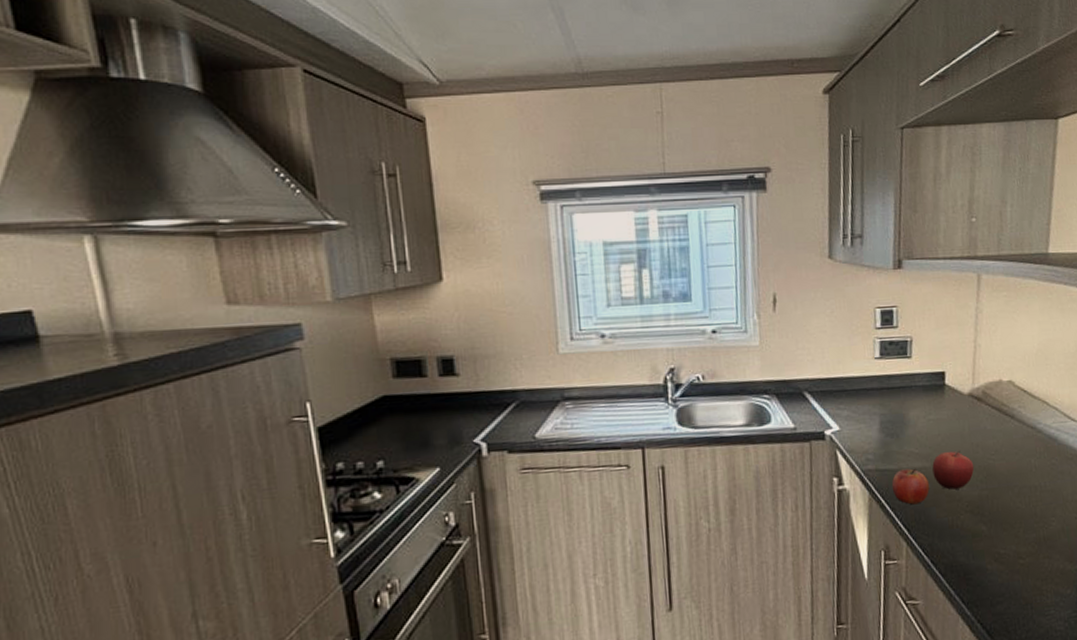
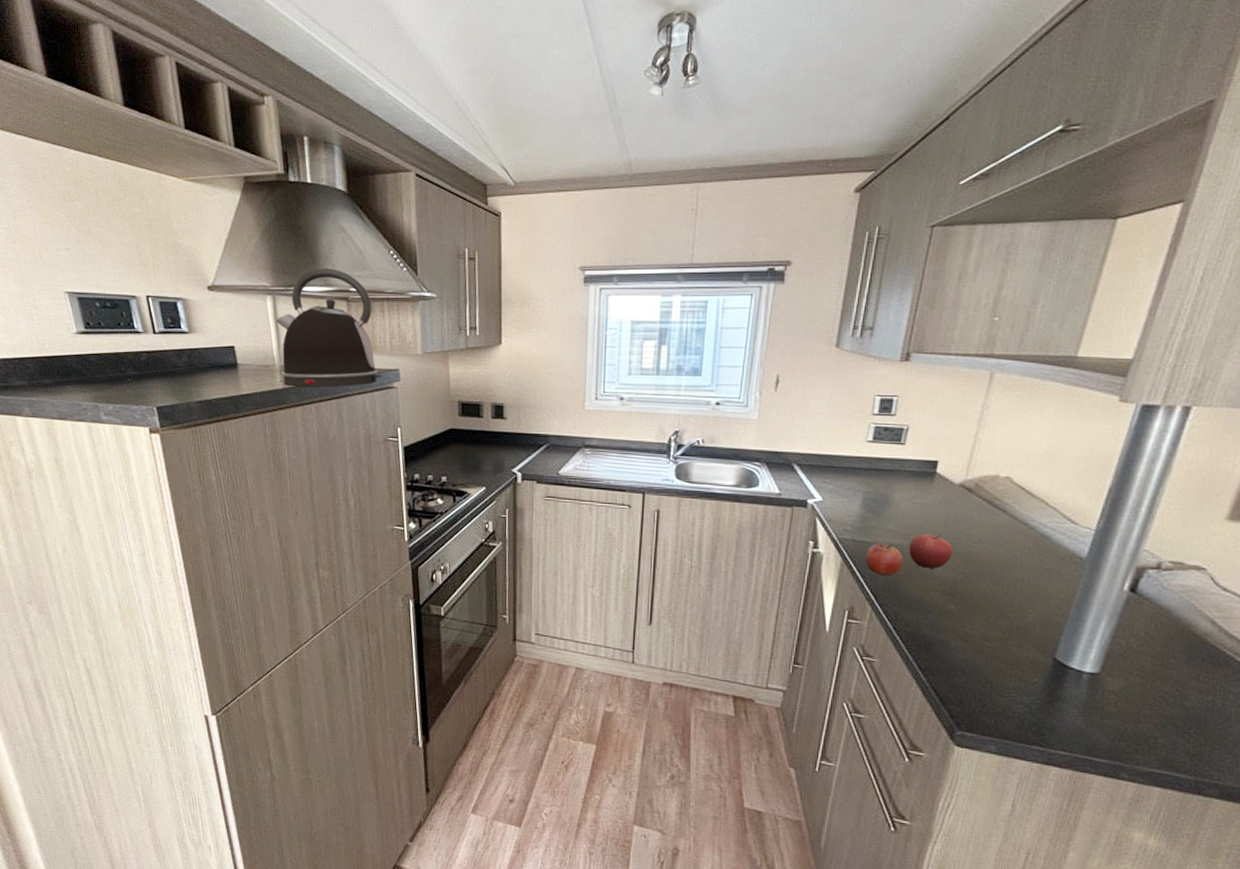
kettle: none [102,194,277,362] -> present [276,268,382,388]

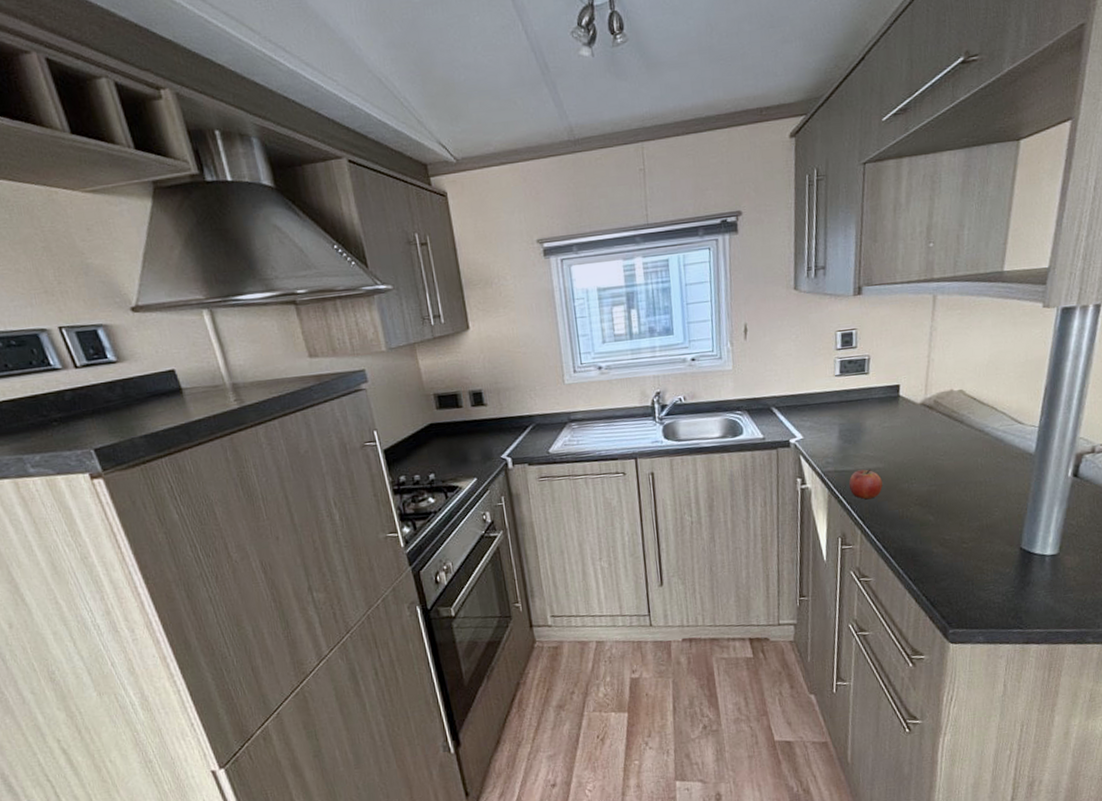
kettle: present [276,268,382,388] -> none [218,271,348,405]
fruit: present [909,534,954,569] -> none [885,452,924,486]

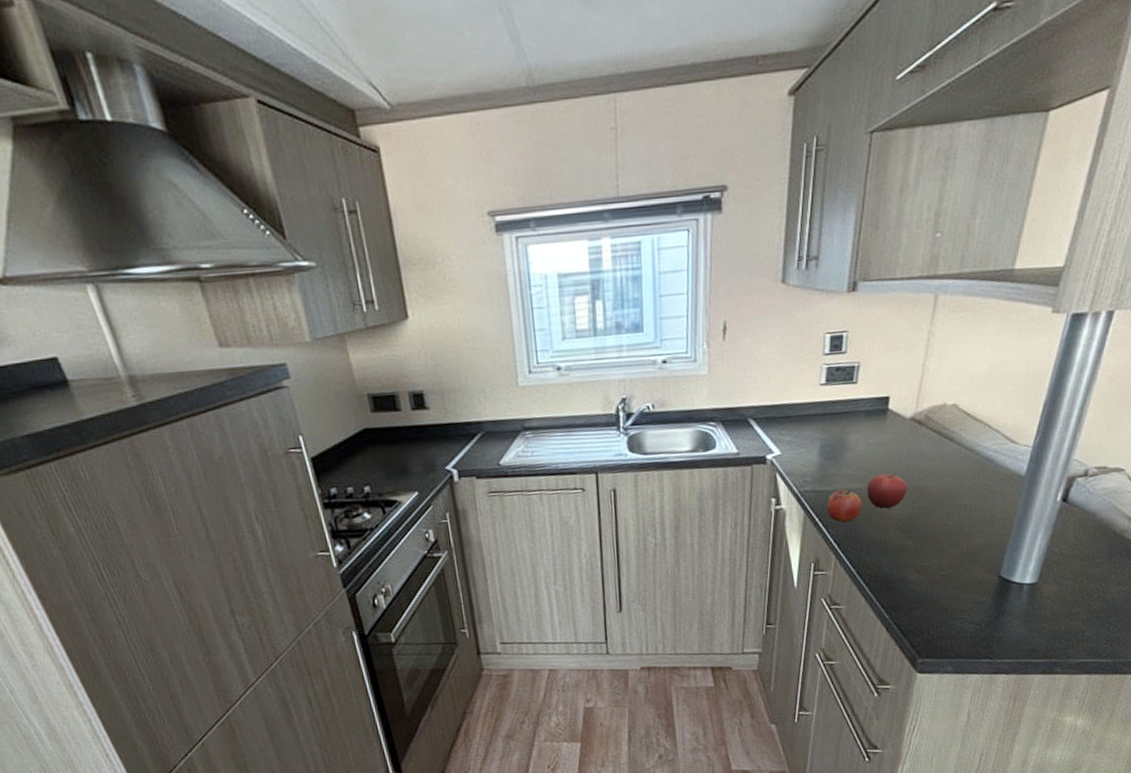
fruit: none [885,452,924,486] -> present [867,472,908,509]

